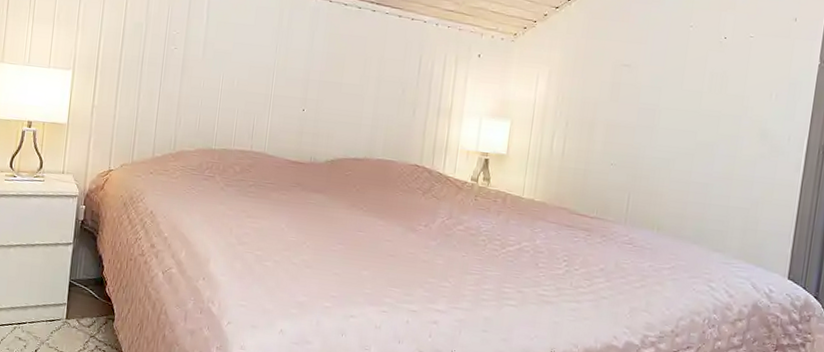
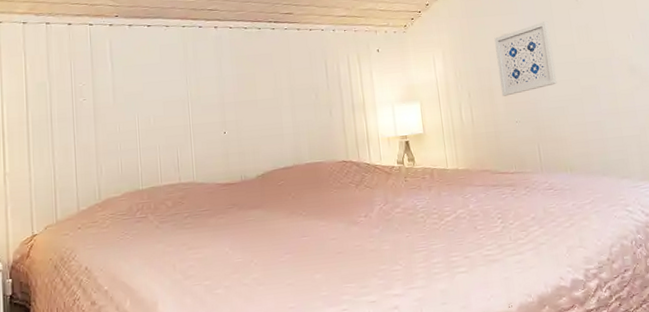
wall art: none [603,59,680,134] -> present [494,21,557,96]

